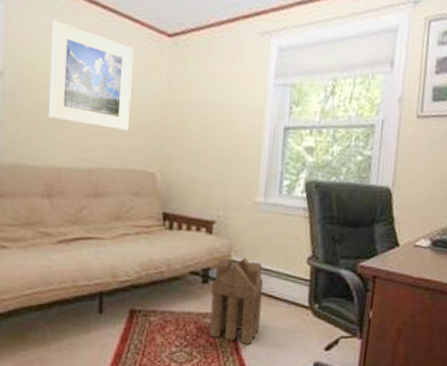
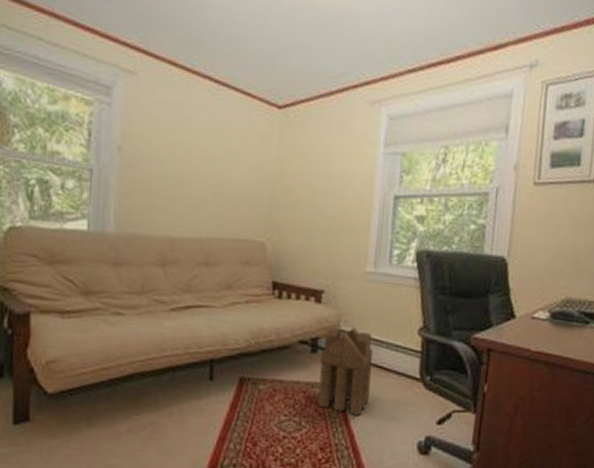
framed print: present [49,20,134,131] -> none [163,95,245,202]

